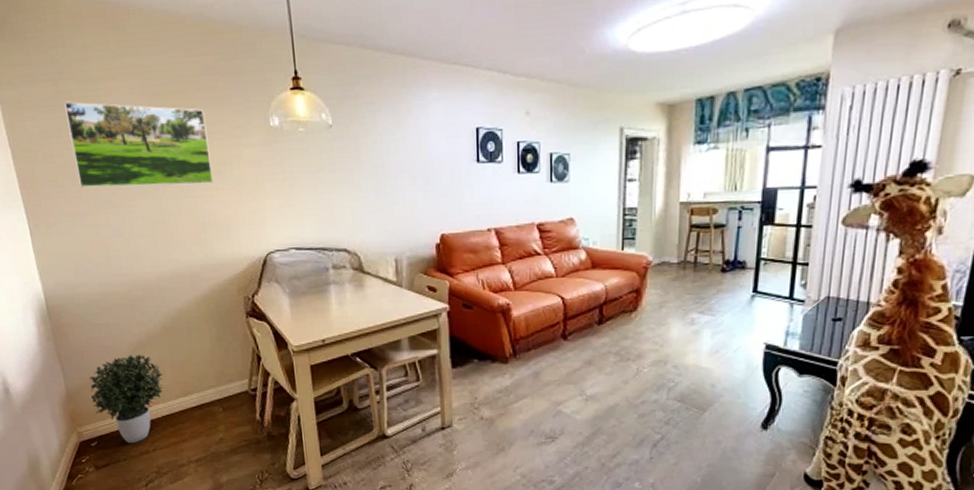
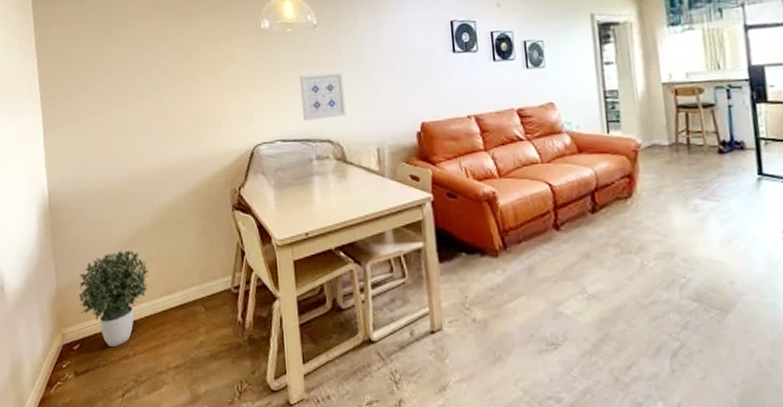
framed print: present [64,101,213,188] -> none [86,16,208,90]
wall art: none [314,178,364,228] -> present [299,72,347,121]

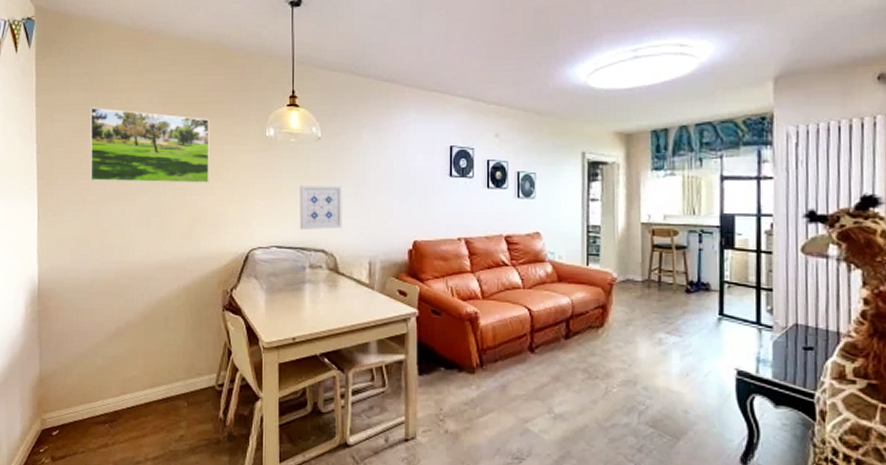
potted plant: present [78,250,149,348] -> none [61,342,135,436]
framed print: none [86,16,208,90] -> present [90,107,210,183]

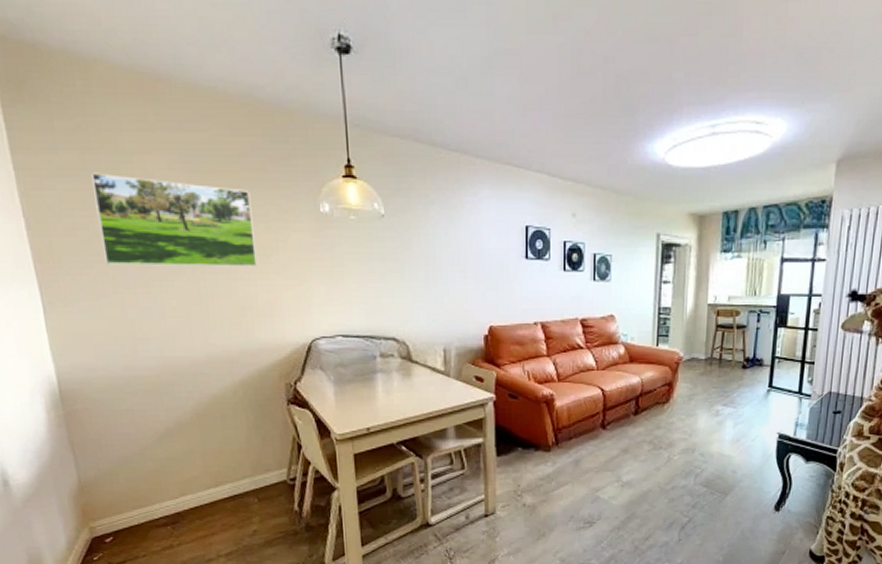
wall art: present [299,185,343,229] -> none [364,268,414,316]

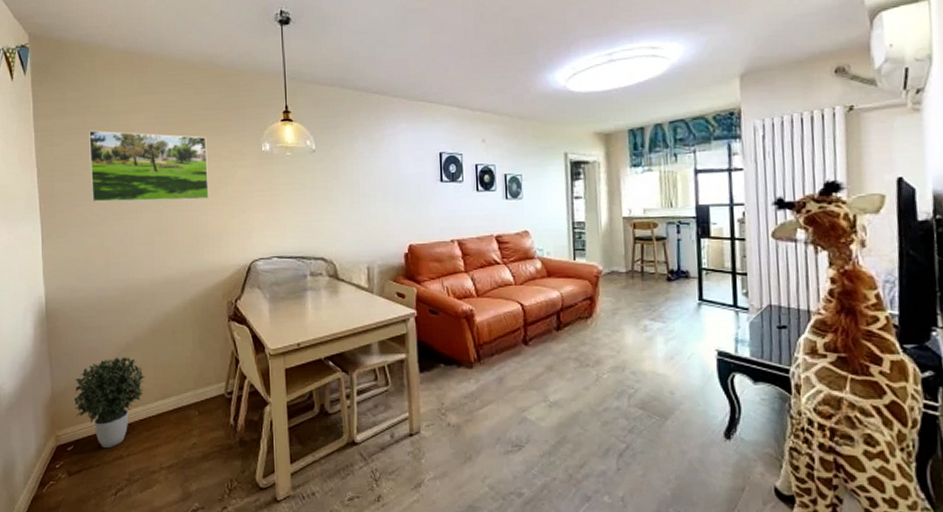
potted plant: none [107,443,193,539] -> present [73,357,145,449]

